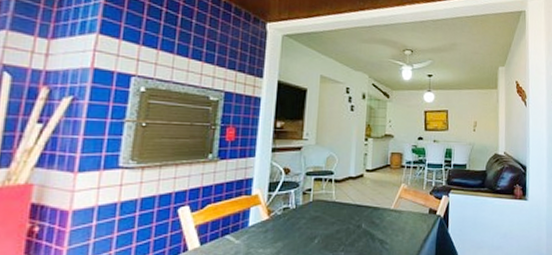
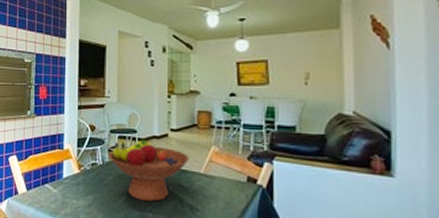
fruit bowl: none [303,180,382,241] -> present [109,139,190,202]

